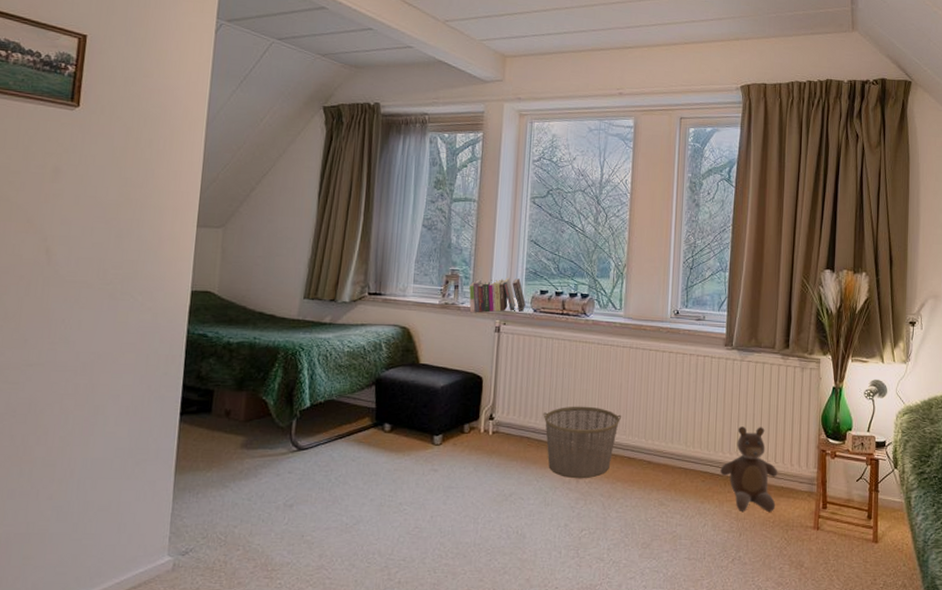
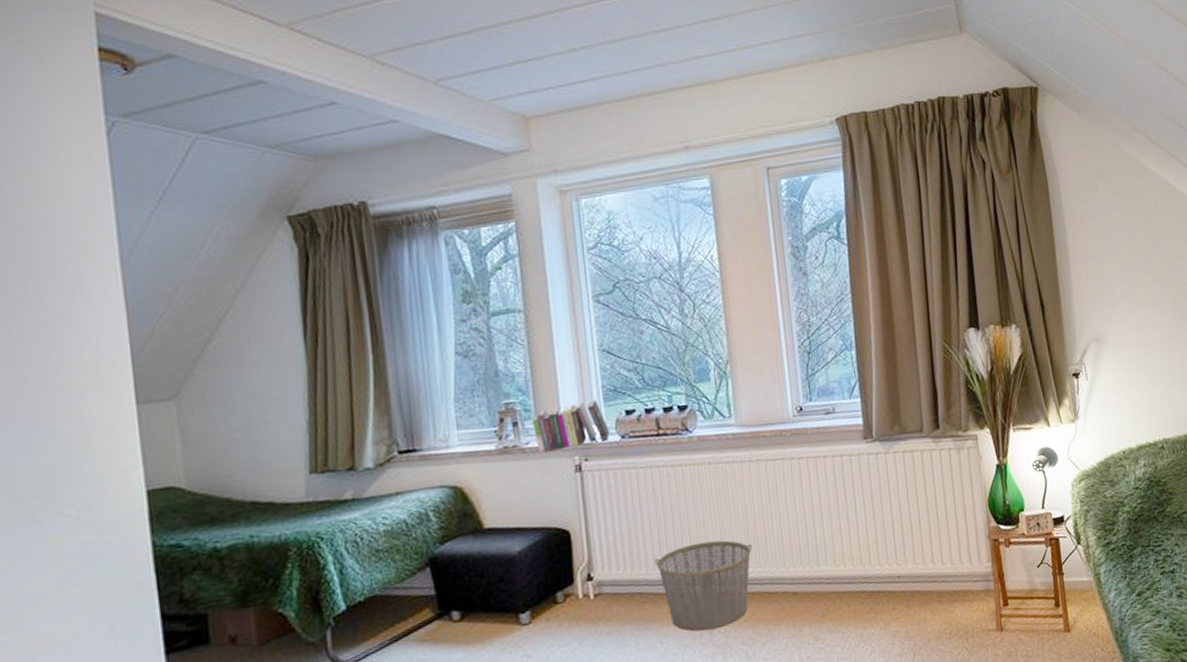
teddy bear: present [720,426,778,512] -> none [880,526,950,629]

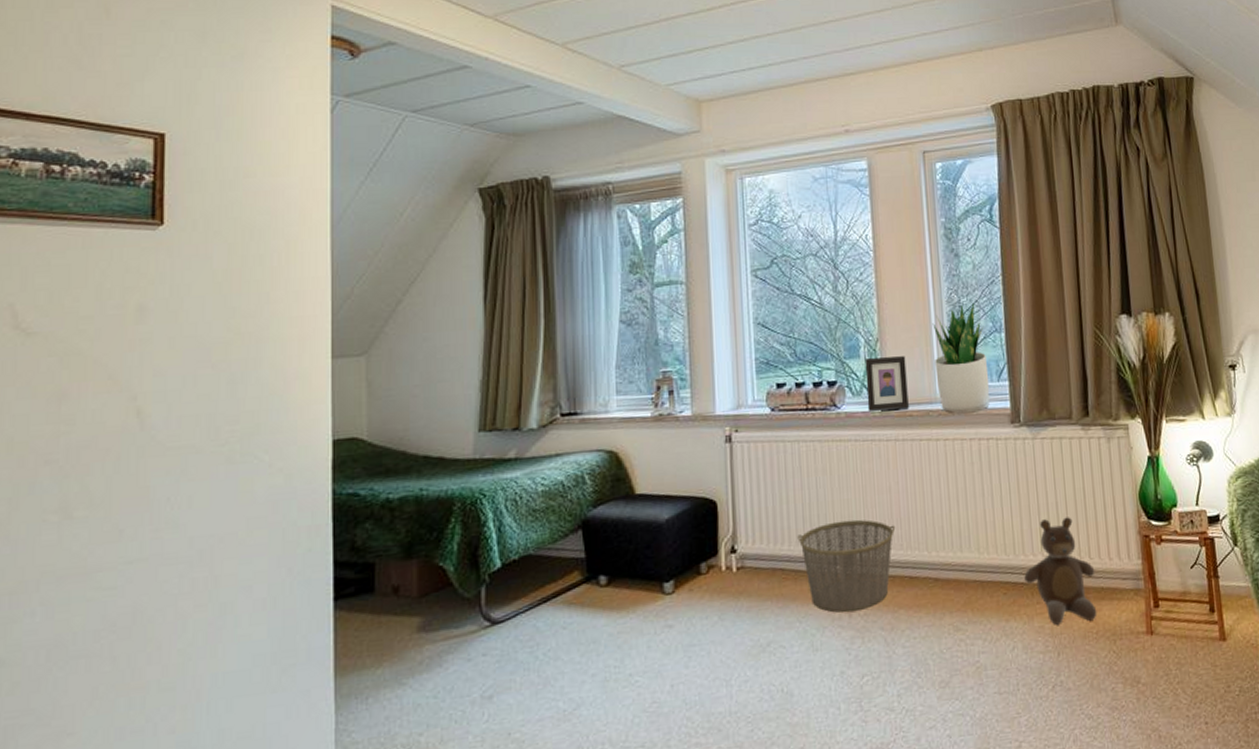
books: present [532,400,610,454] -> none [687,372,760,423]
picture frame: none [715,377,762,434] -> present [865,356,909,411]
planter: none [782,322,842,434] -> present [932,303,990,415]
teddy bear: none [880,526,950,629] -> present [1024,517,1097,625]

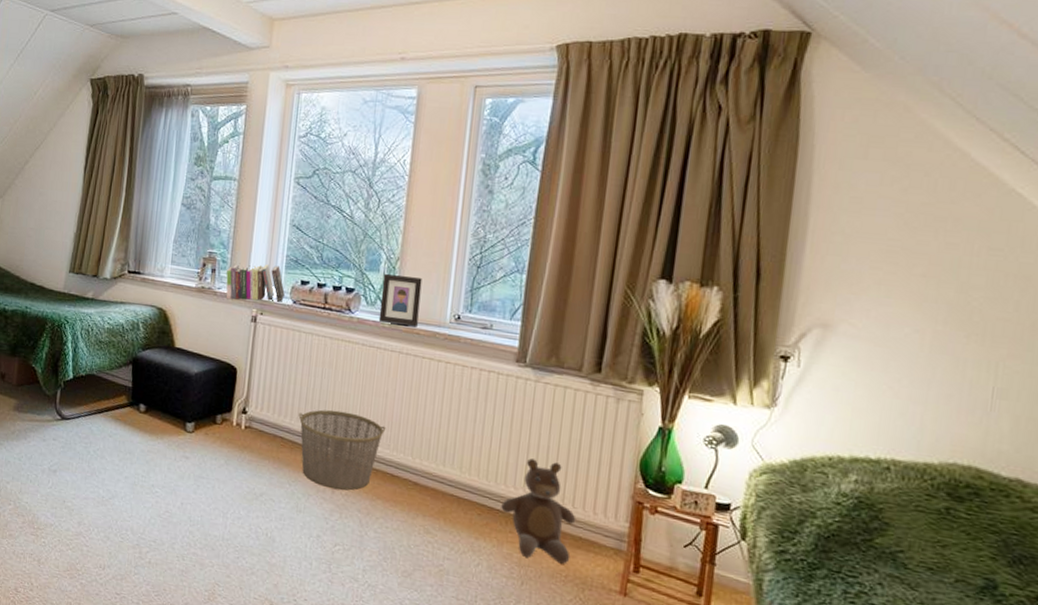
books: none [687,372,760,423] -> present [226,263,285,302]
planter: present [932,303,990,415] -> none [448,241,506,345]

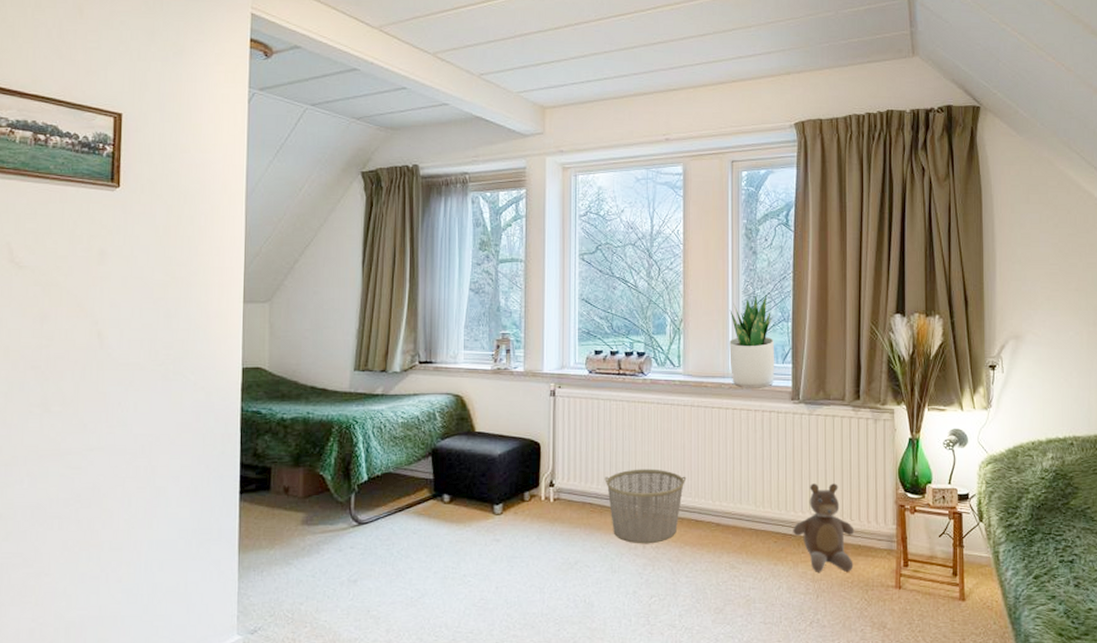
books: present [226,263,285,302] -> none [521,339,580,378]
picture frame: present [378,274,422,326] -> none [669,336,705,380]
planter: none [448,241,506,345] -> present [729,295,775,390]

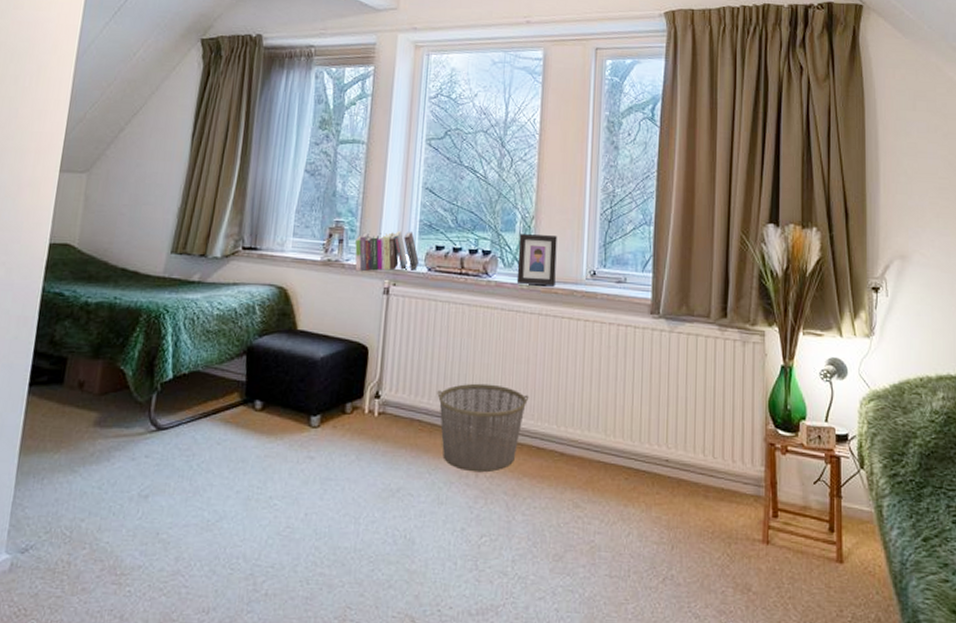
books: none [521,339,580,378] -> present [355,231,419,272]
picture frame: none [669,336,705,380] -> present [516,234,558,285]
planter: present [729,295,775,390] -> none [584,194,635,300]
teddy bear: present [793,483,855,572] -> none [647,412,717,520]

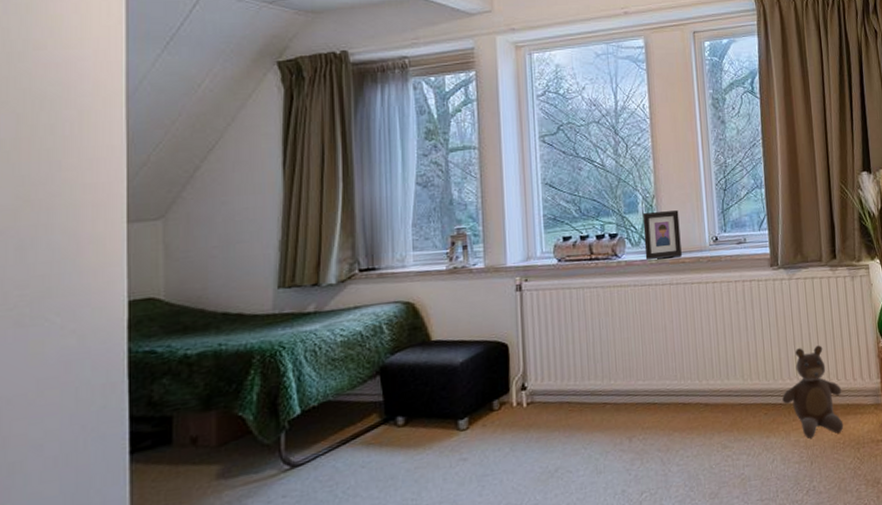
books: present [355,231,419,272] -> none [480,227,548,274]
basket: present [437,383,529,472] -> none [582,355,671,439]
teddy bear: none [647,412,717,520] -> present [782,345,844,439]

